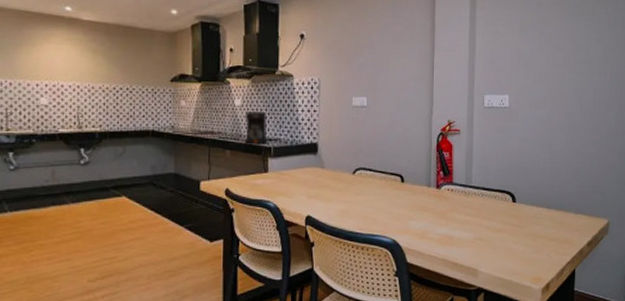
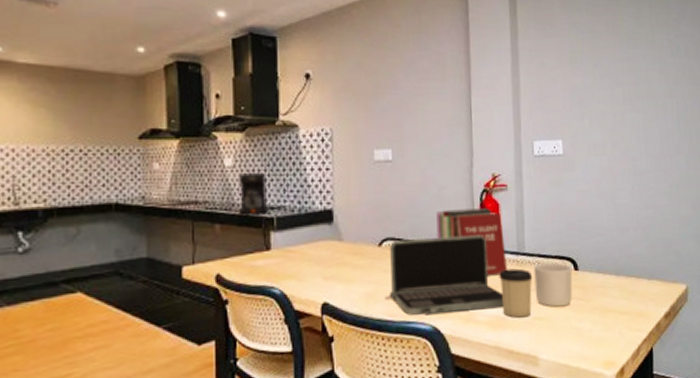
laptop: none [356,169,452,231] -> present [385,235,504,317]
books: none [400,148,456,202] -> present [436,208,507,275]
cup: none [449,198,477,238] -> present [499,268,533,318]
mug: none [478,195,511,231] -> present [534,263,573,307]

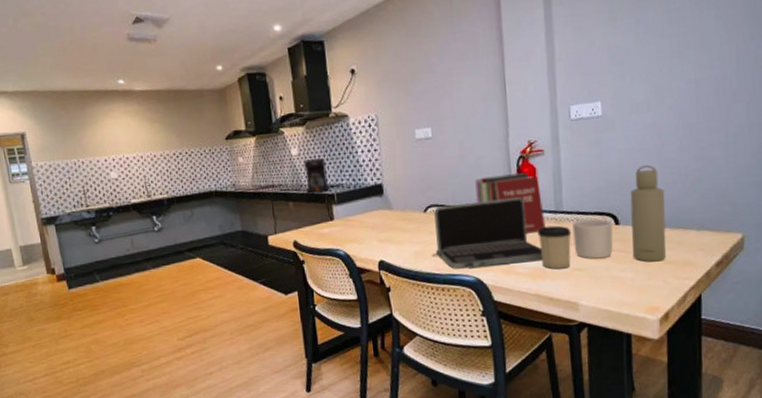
bottle: none [588,208,622,312] -> present [630,164,667,262]

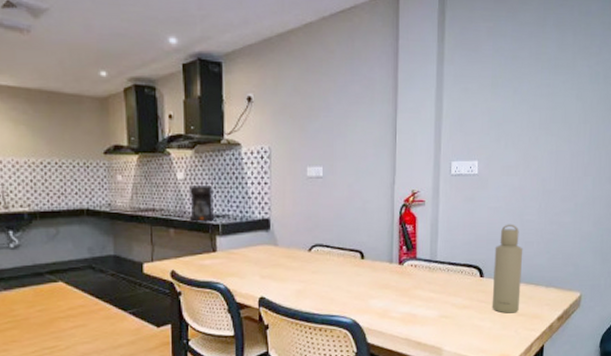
laptop: present [432,197,544,270] -> none [313,244,416,311]
books: present [475,173,545,232] -> none [360,221,420,278]
cup: present [537,225,572,270] -> none [412,274,442,316]
mug: present [572,219,614,259] -> none [443,270,478,308]

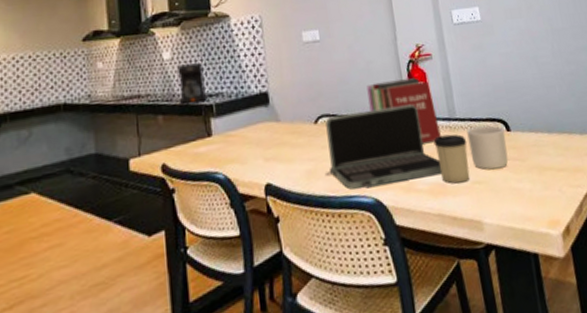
laptop: none [313,244,416,311] -> present [325,104,443,191]
books: none [360,221,420,278] -> present [366,78,441,143]
cup: none [412,274,442,316] -> present [433,134,470,184]
mug: none [443,270,478,308] -> present [466,125,509,170]
bottle: present [492,224,523,314] -> none [515,68,558,171]

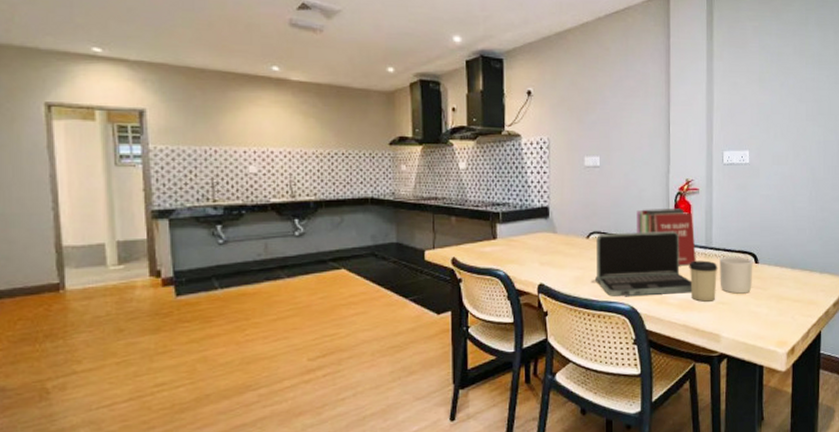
coffee maker: present [177,63,207,105] -> none [470,175,495,210]

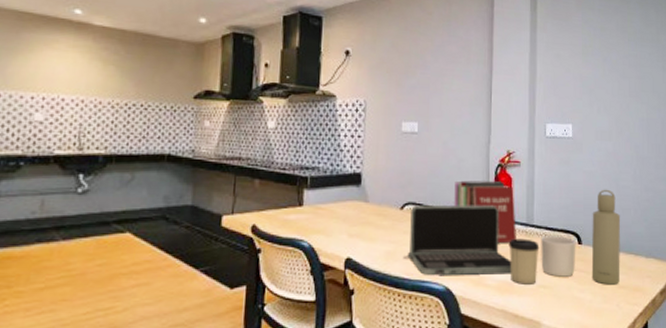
bottle: none [767,211,796,300] -> present [591,189,621,285]

